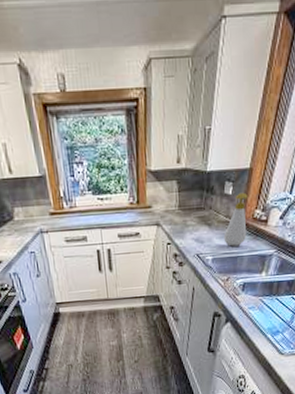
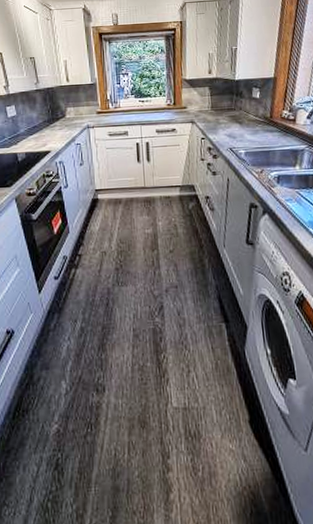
soap bottle: present [223,192,248,247] -> none [254,96,277,142]

